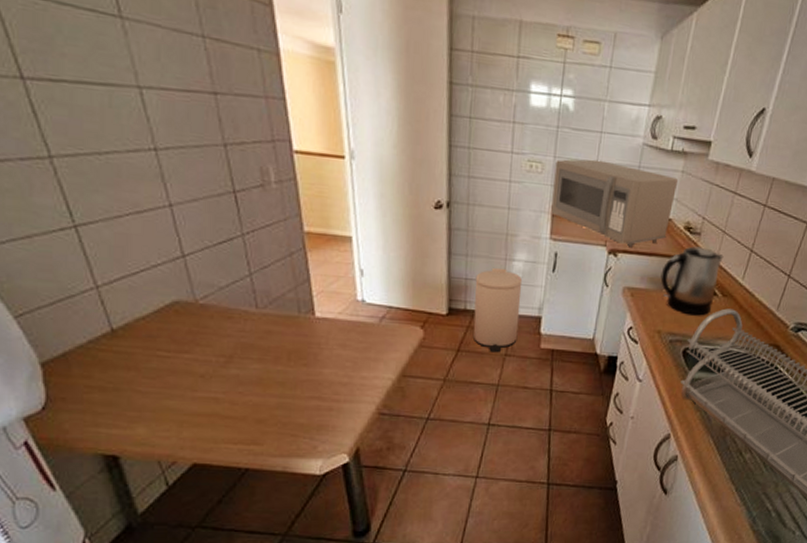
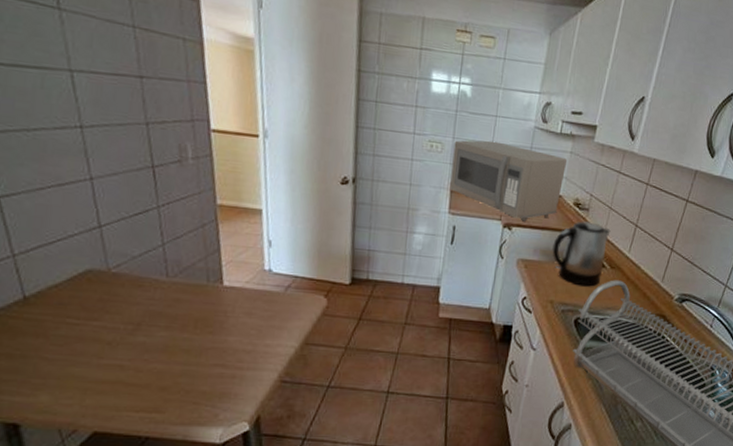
pedal bin: present [473,267,523,353] -> none [375,239,423,322]

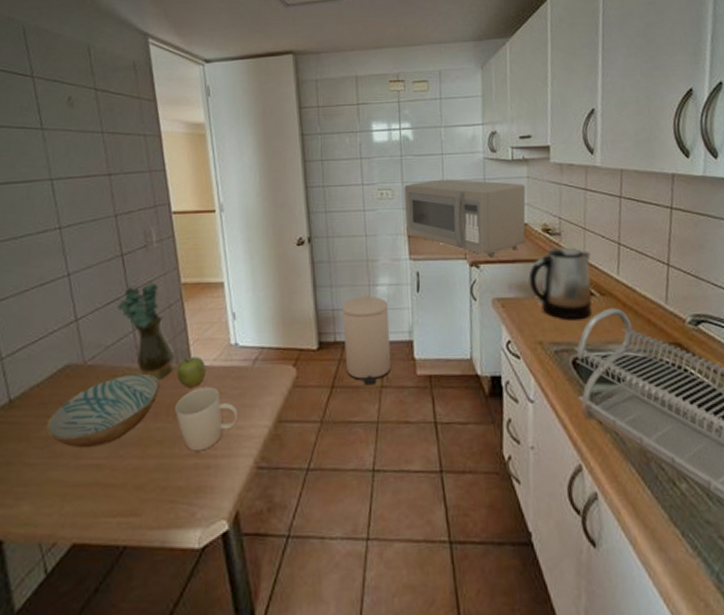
bowl: none [65,285,190,350] -> present [46,373,161,449]
vase: none [146,197,206,294] -> present [118,280,174,379]
mug: none [203,305,267,363] -> present [175,386,239,452]
fruit: none [207,276,238,305] -> present [177,356,206,387]
pedal bin: none [375,239,423,322] -> present [342,294,392,386]

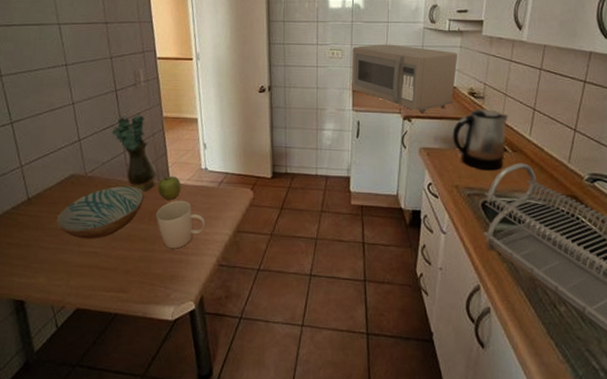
pedal bin: present [342,294,392,386] -> none [293,136,332,210]

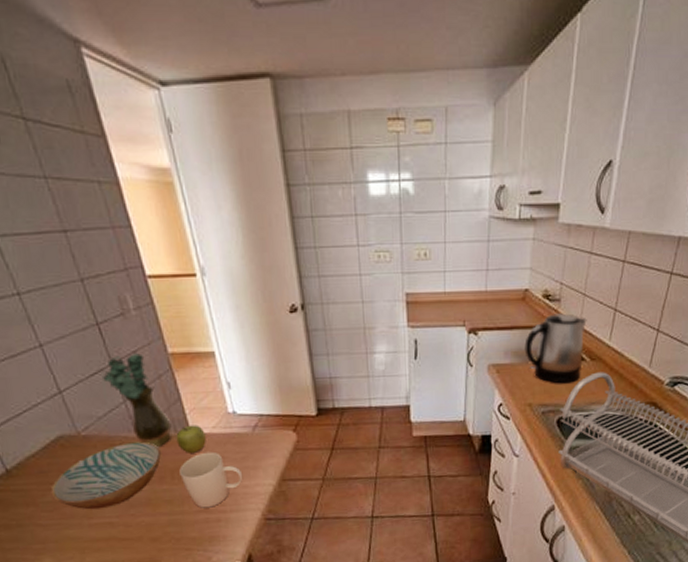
microwave: present [352,44,458,113] -> none [403,240,531,324]

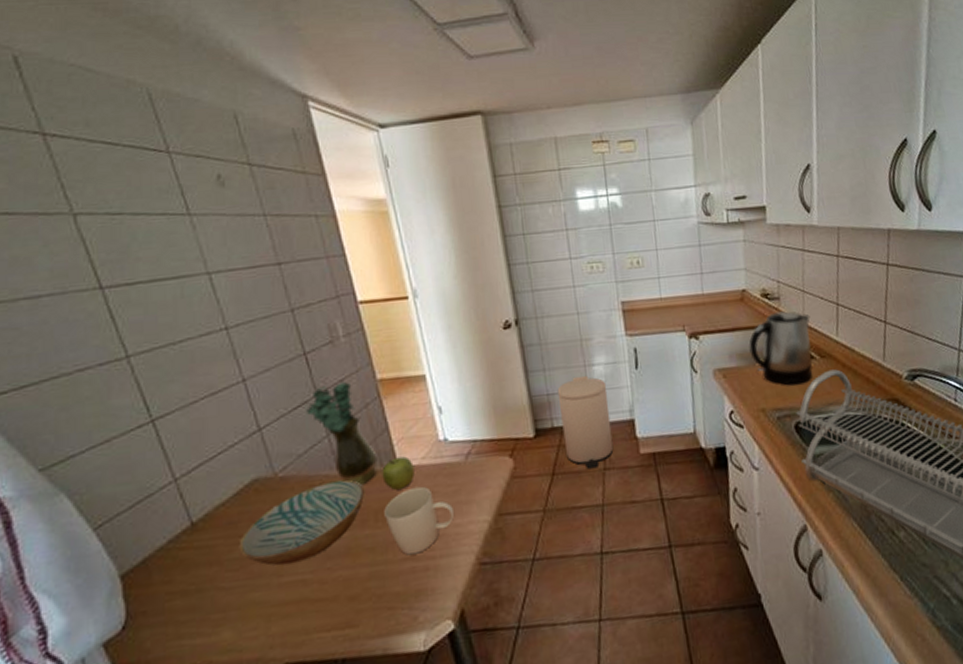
pedal bin: none [339,362,389,447] -> present [557,375,614,470]

